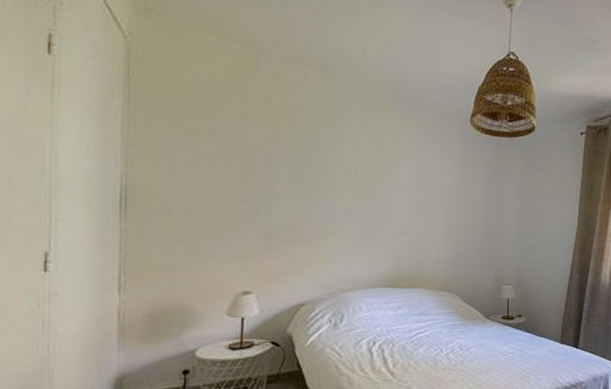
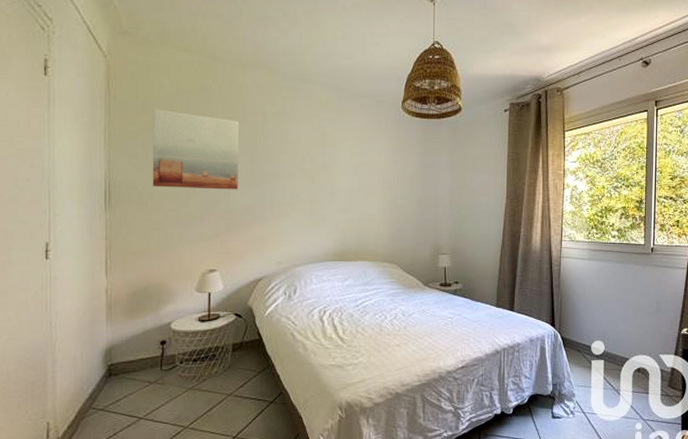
wall art: none [178,103,285,203] -> present [152,109,239,190]

